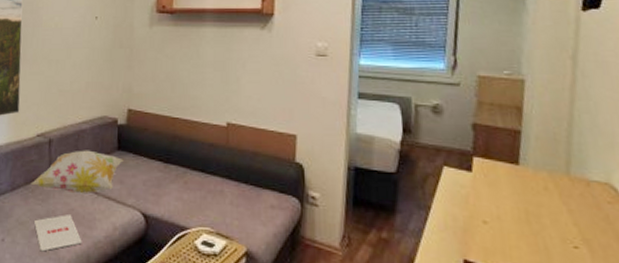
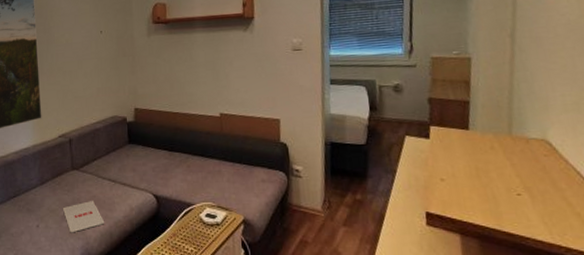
decorative pillow: present [30,150,124,194] -> none [57,145,135,183]

